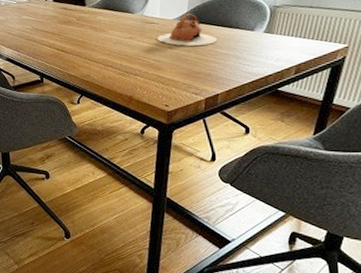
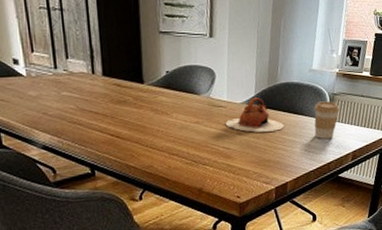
coffee cup: none [251,14,282,53] -> present [314,101,340,140]

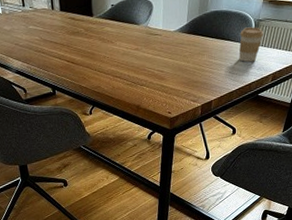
teapot: present [225,96,284,132] -> none [160,25,211,57]

